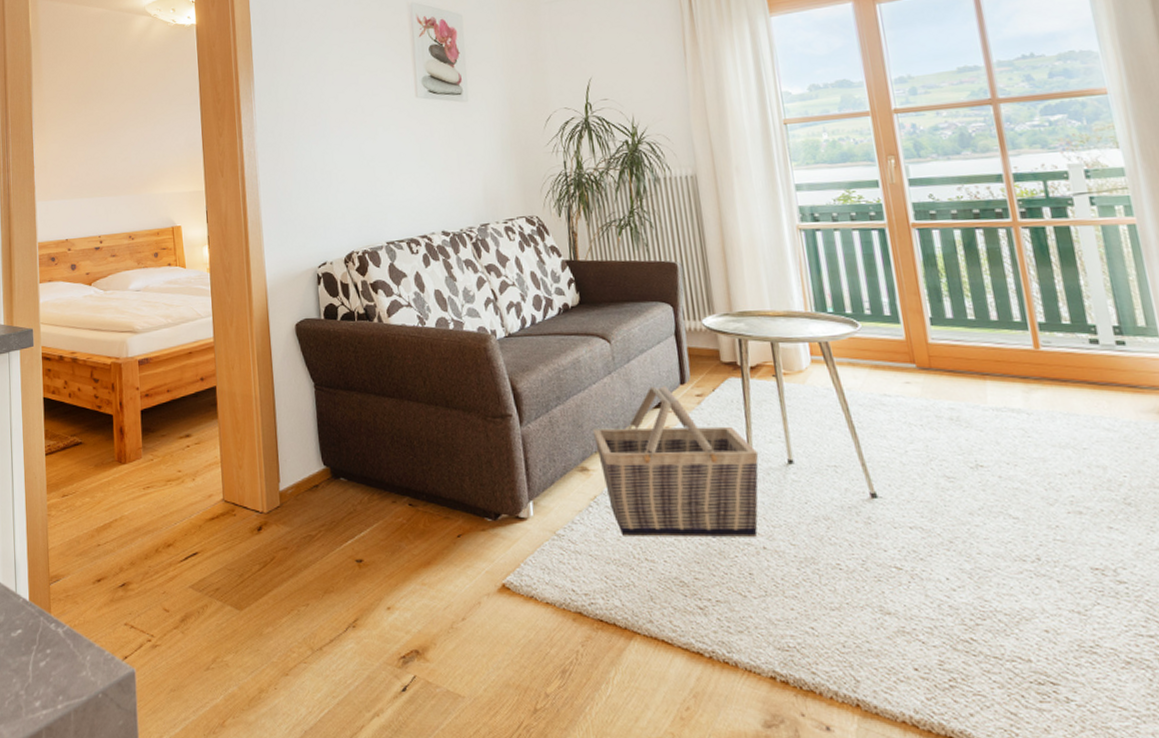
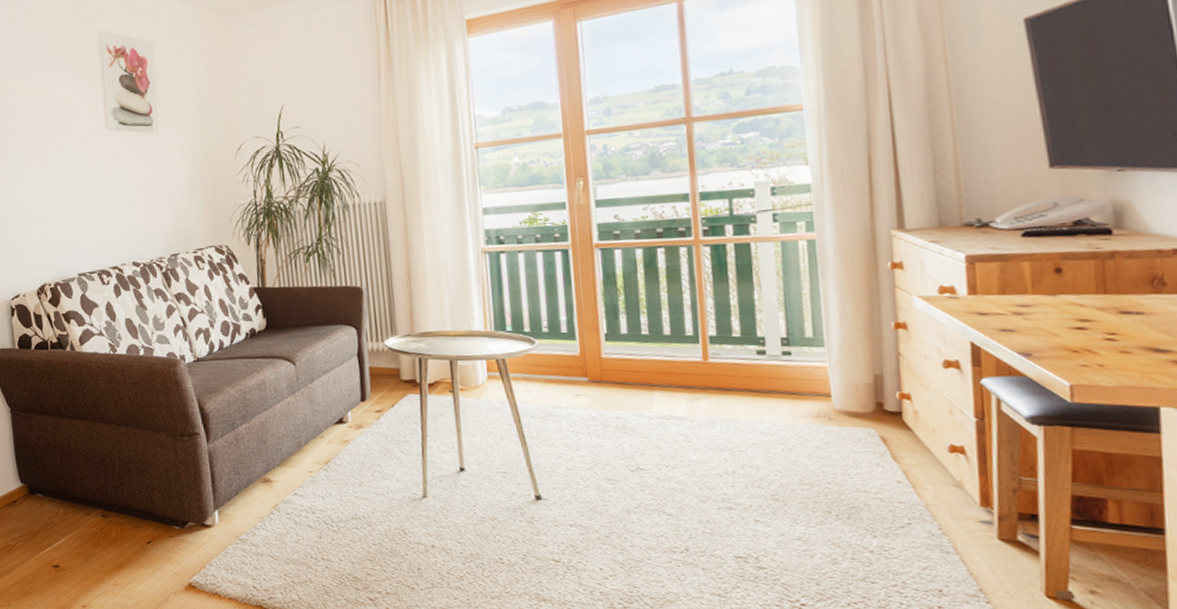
basket: present [592,386,759,537] -> none [275,403,432,539]

